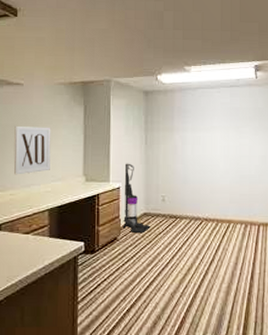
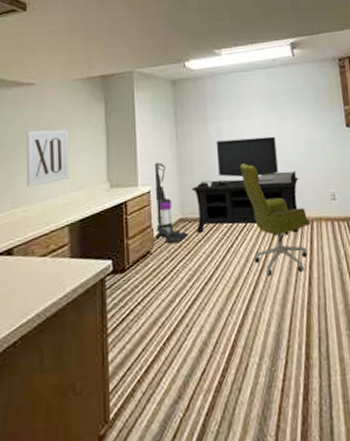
media console: none [156,149,251,234] -> present [192,136,299,234]
office chair: none [200,171,257,268] -> present [241,163,310,276]

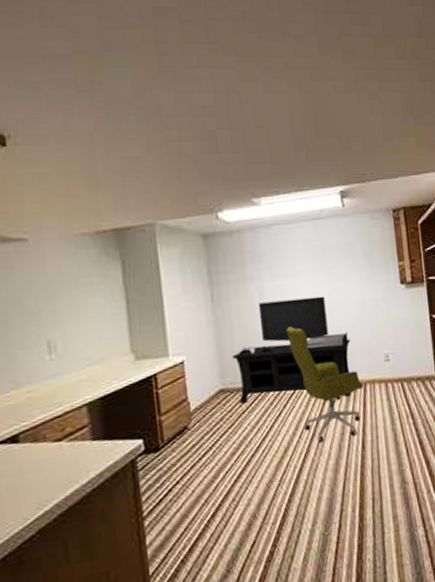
wall art: present [26,129,69,188] -> none [22,294,83,365]
vacuum cleaner: present [155,162,188,244] -> none [188,329,231,417]

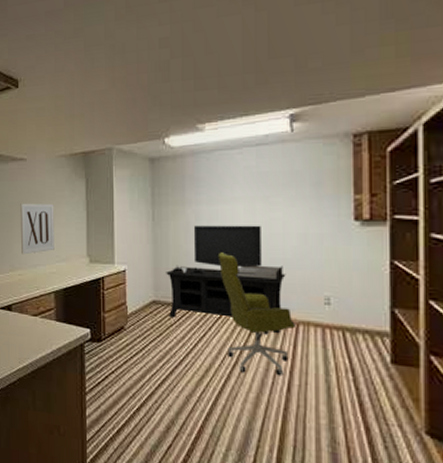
wall art: none [22,294,83,365] -> present [20,203,54,255]

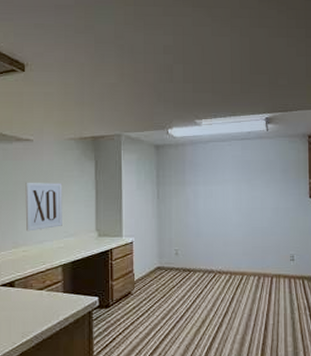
media console: present [166,225,286,334] -> none [169,202,264,286]
office chair: present [219,252,295,376] -> none [213,224,270,320]

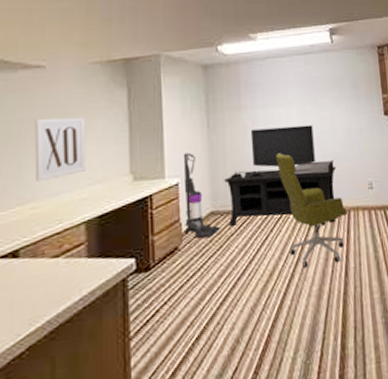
vacuum cleaner: none [136,218,164,288] -> present [184,152,220,238]
media console: none [169,202,264,286] -> present [224,125,337,227]
office chair: none [213,224,270,320] -> present [276,153,347,268]

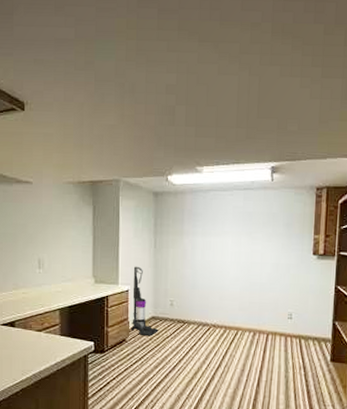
wall art: present [35,117,86,182] -> none [25,225,61,274]
media console: present [224,125,337,227] -> none [165,253,261,342]
office chair: present [276,153,347,268] -> none [209,277,266,375]

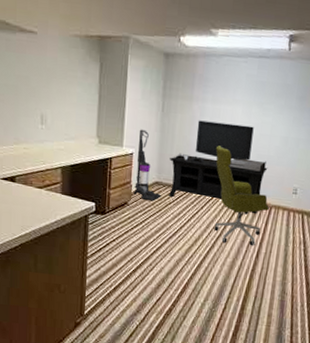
media console: none [165,253,261,342] -> present [169,120,268,215]
office chair: none [209,277,266,375] -> present [214,146,269,246]

